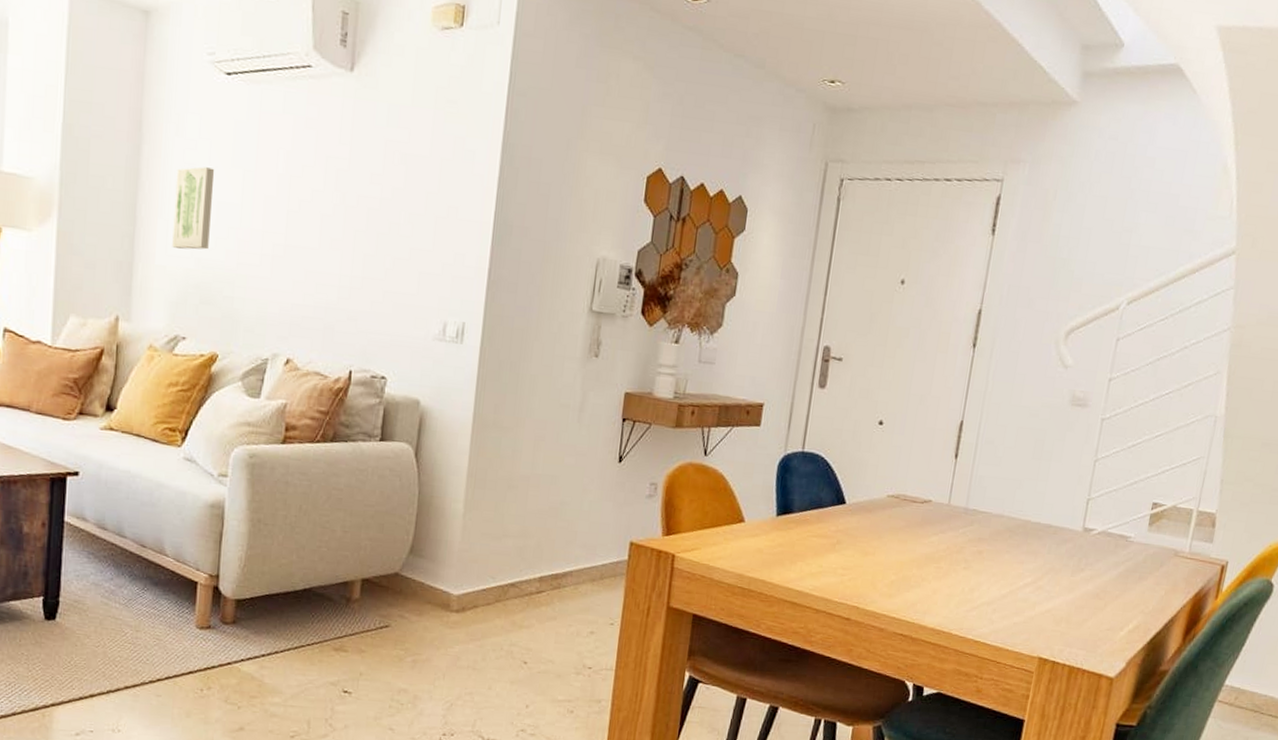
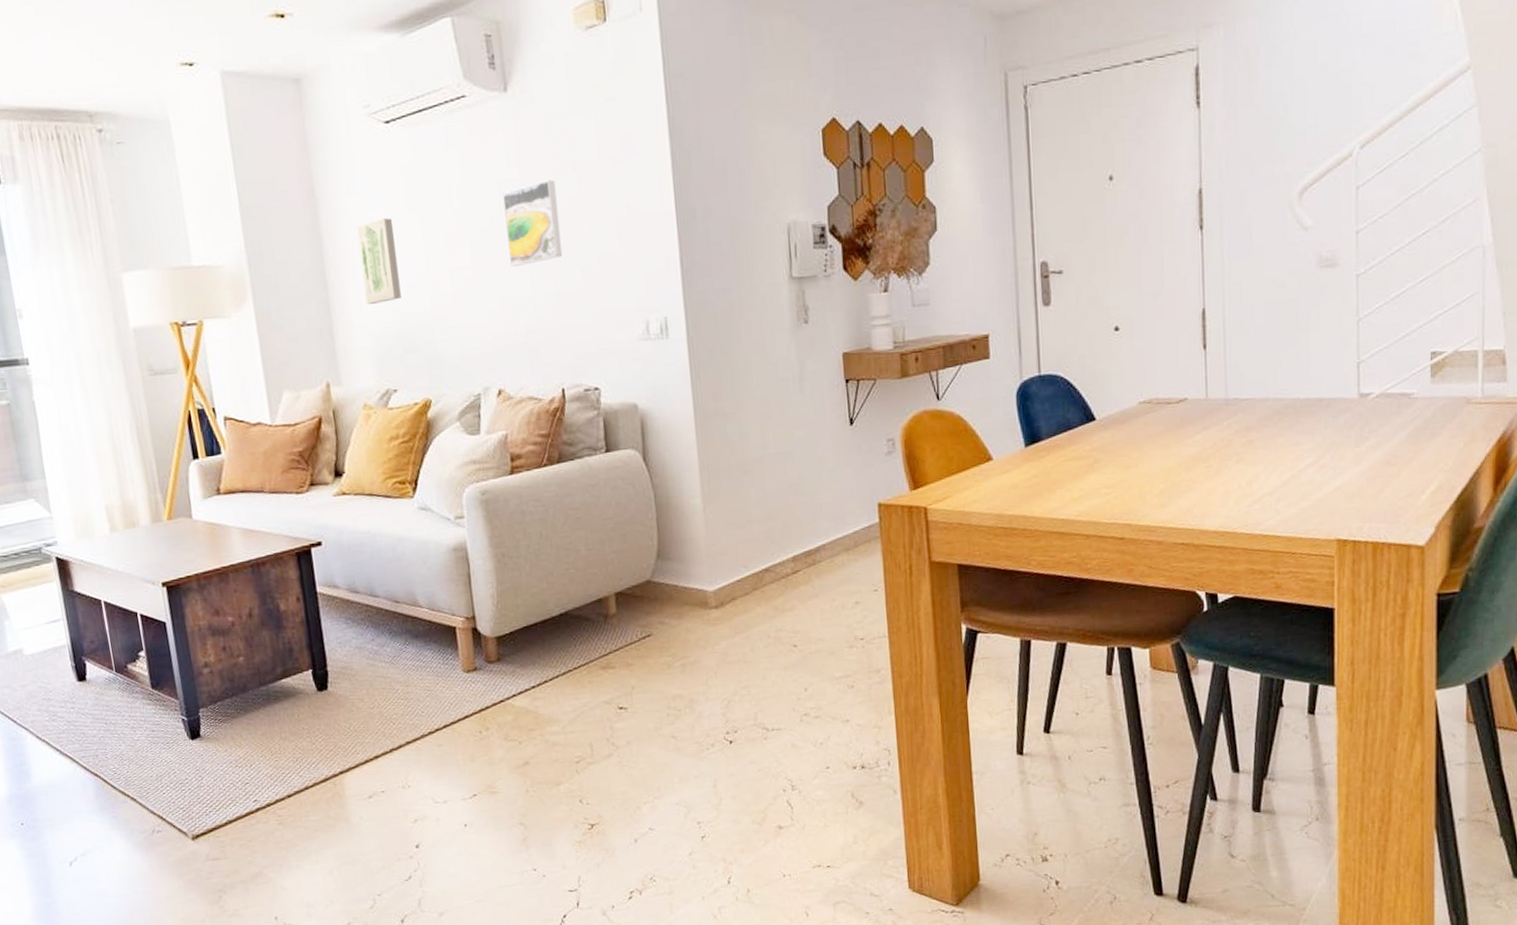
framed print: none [322,165,383,244] -> present [503,179,563,267]

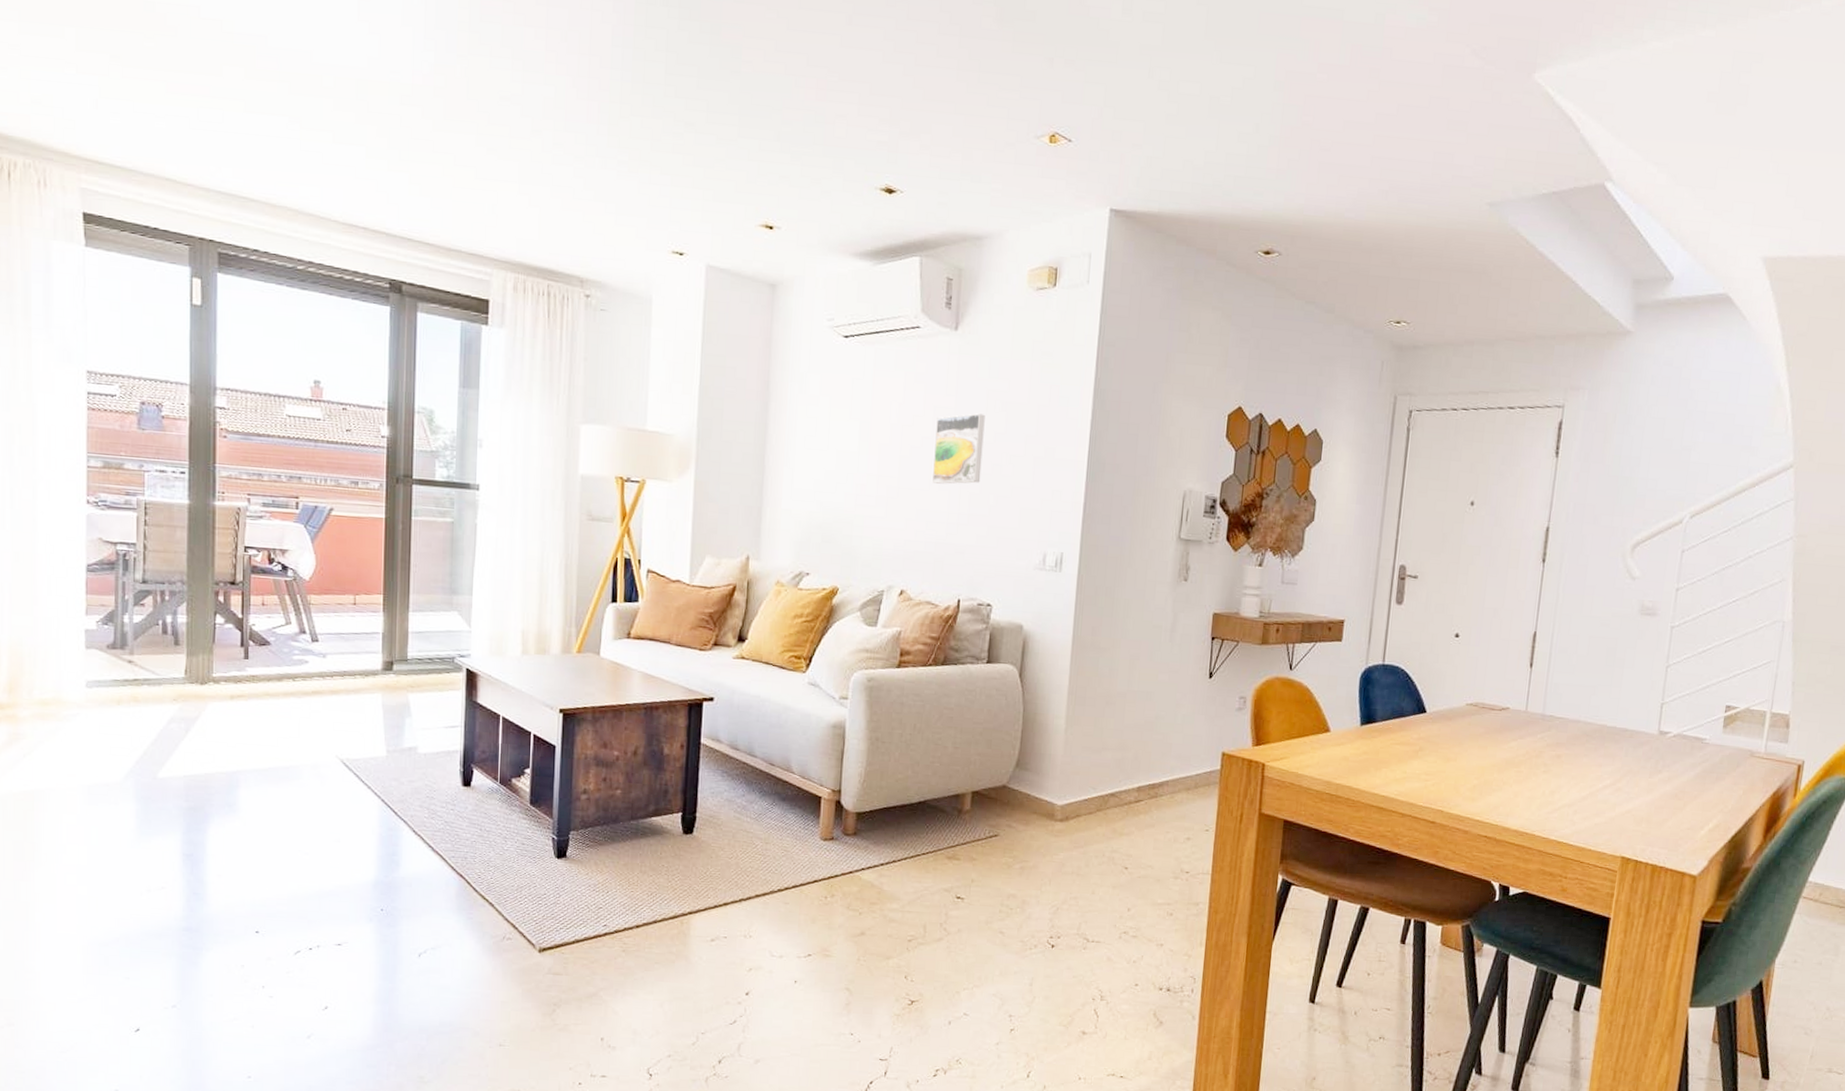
wall art: present [356,218,401,304] -> none [797,420,834,494]

